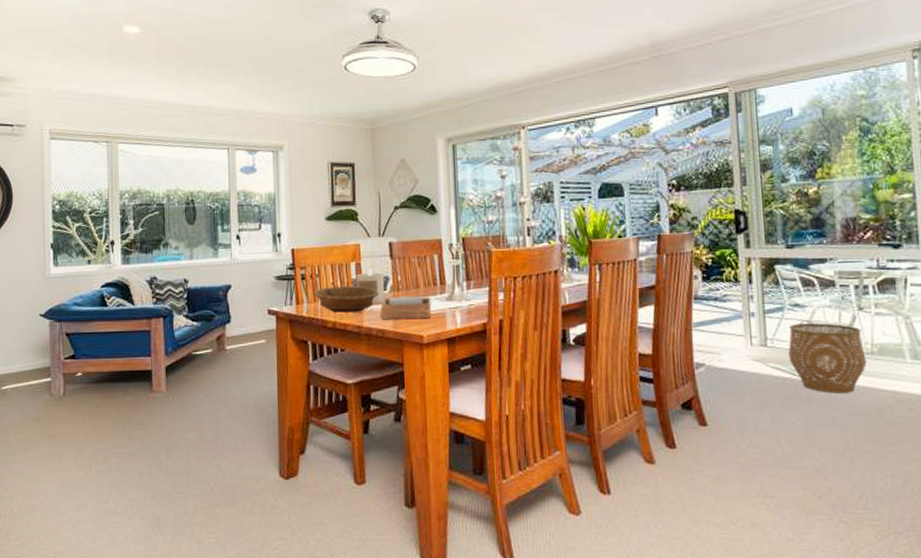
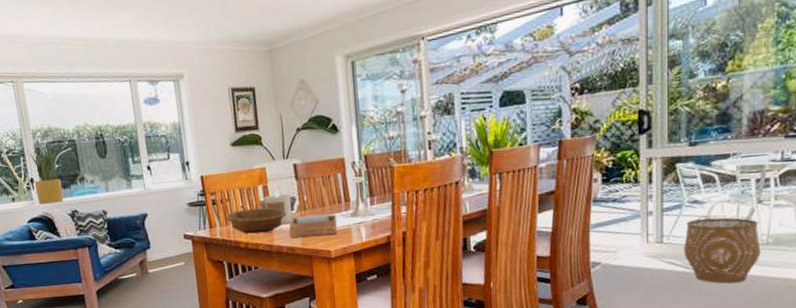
planter: none [112,209,144,268] -> present [28,147,64,204]

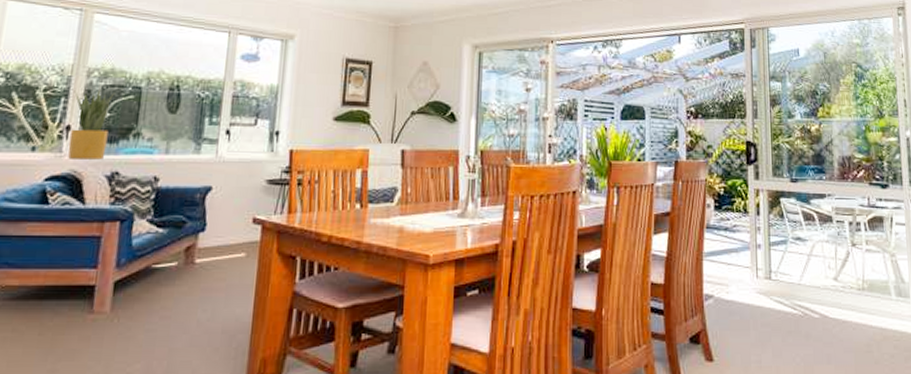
decorative bowl: present [225,207,287,235] -> none [310,194,385,227]
candle: present [264,190,292,224] -> none [360,178,393,217]
napkin holder: present [289,213,338,238] -> none [384,210,442,237]
basket: present [683,216,761,284] -> none [790,254,859,329]

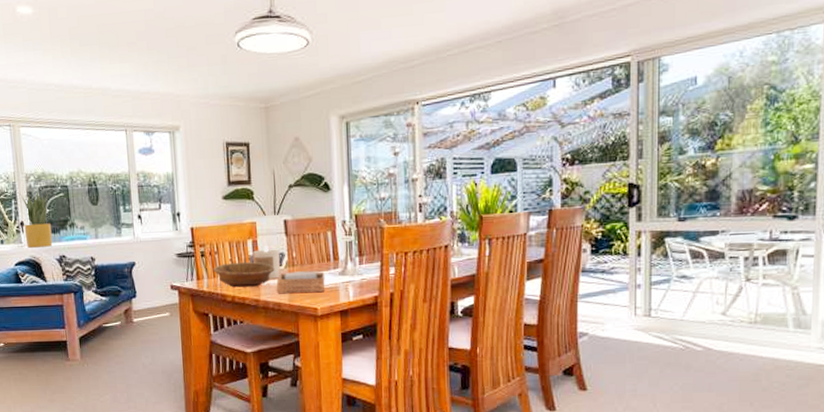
decorative bowl: none [310,194,385,227] -> present [213,261,275,288]
candle: none [360,178,393,217] -> present [253,246,281,279]
napkin holder: none [384,210,442,237] -> present [277,271,325,294]

